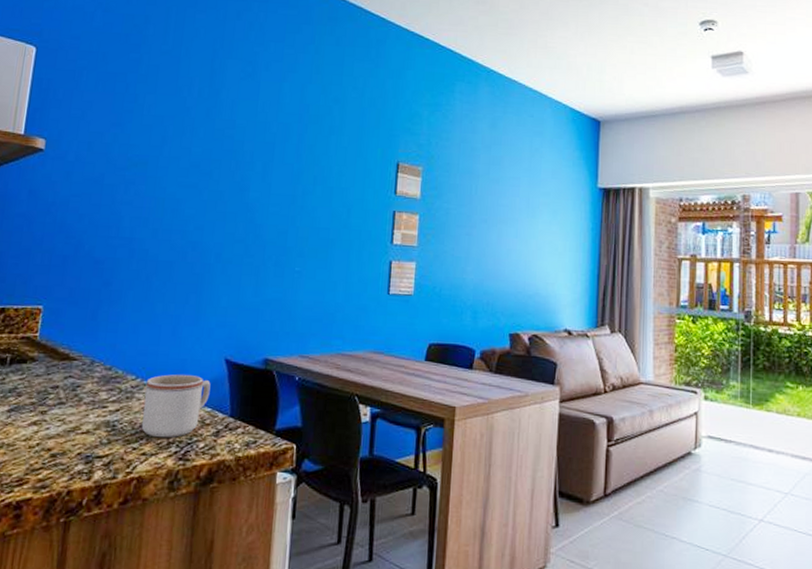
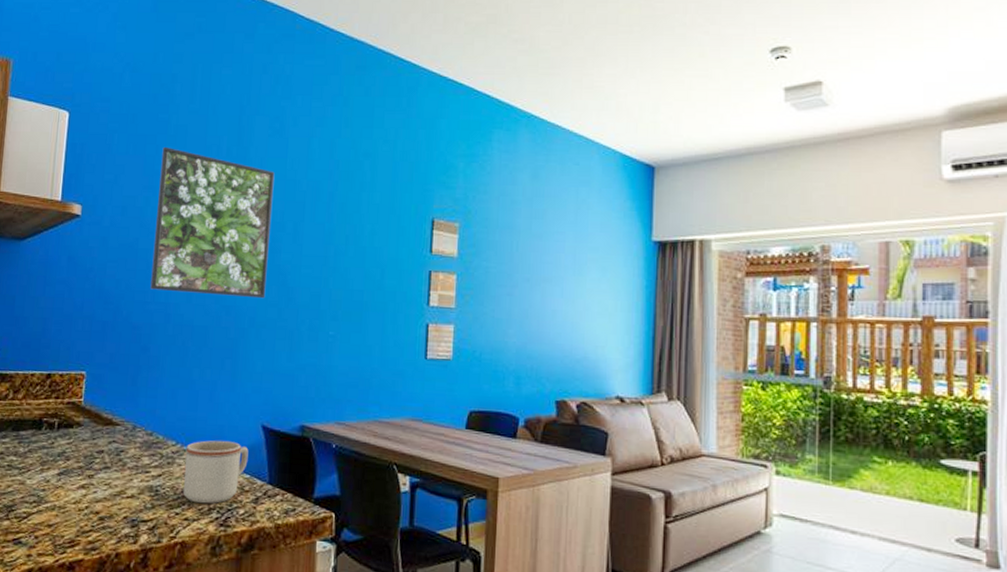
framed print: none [115,85,246,235] -> present [150,146,275,299]

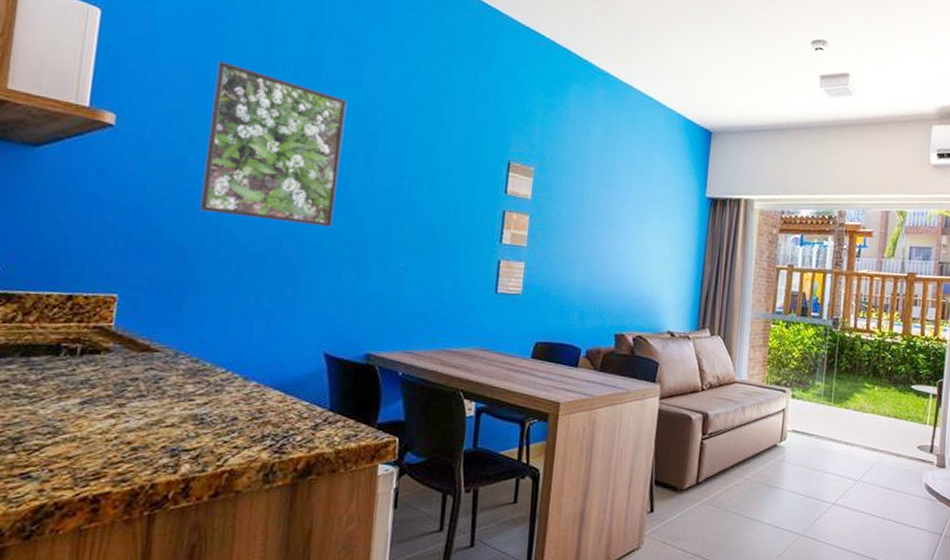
mug: present [183,440,249,504] -> none [232,368,309,432]

